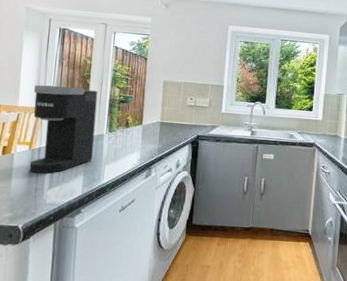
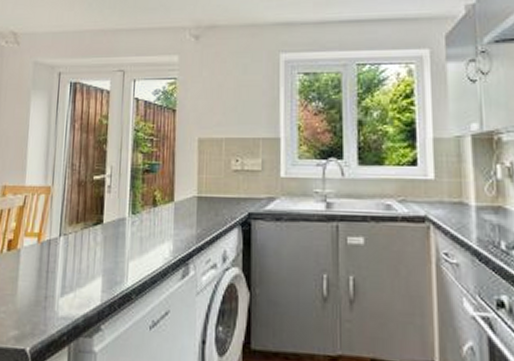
coffee maker: present [29,84,98,174] -> none [38,156,117,276]

